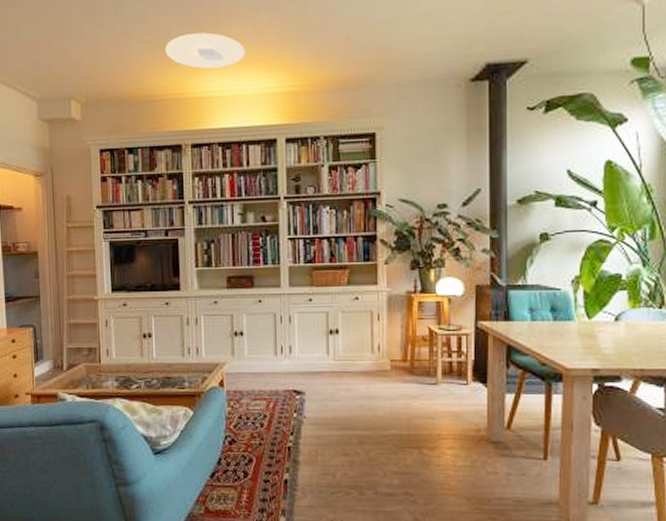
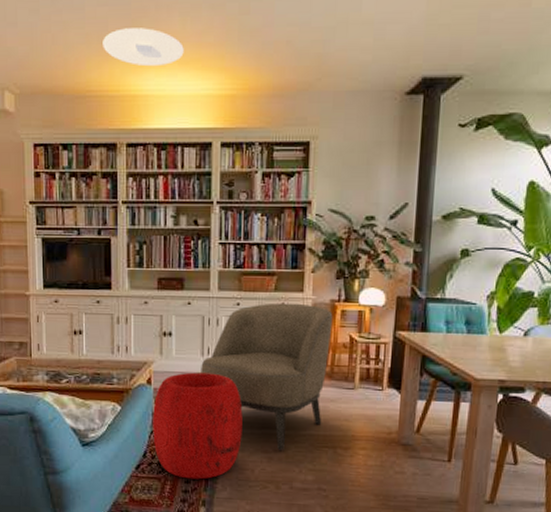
pouf: none [226,372,321,487] -> present [153,372,243,480]
armchair: none [274,296,410,452] -> present [201,303,333,450]

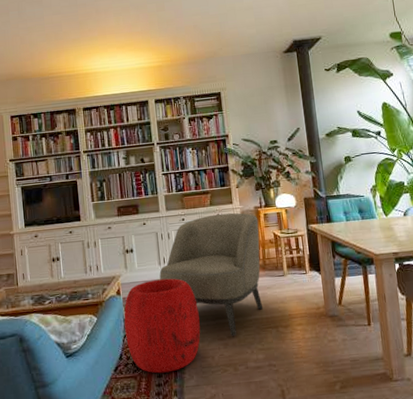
ceiling light: present [103,28,184,67] -> none [59,26,120,53]

